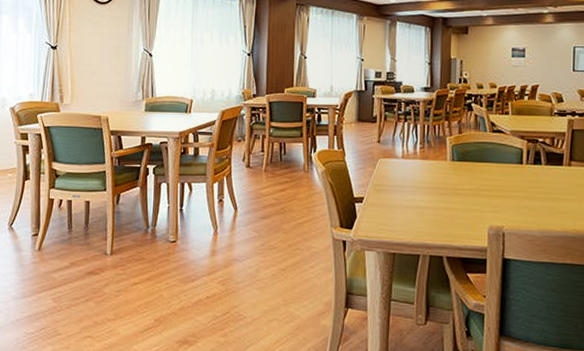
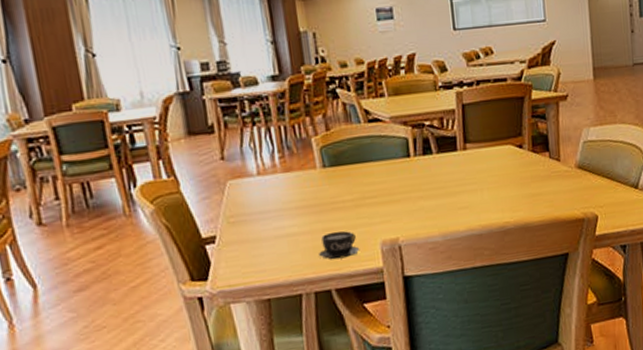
teacup: none [438,211,471,234] -> present [319,231,360,260]

